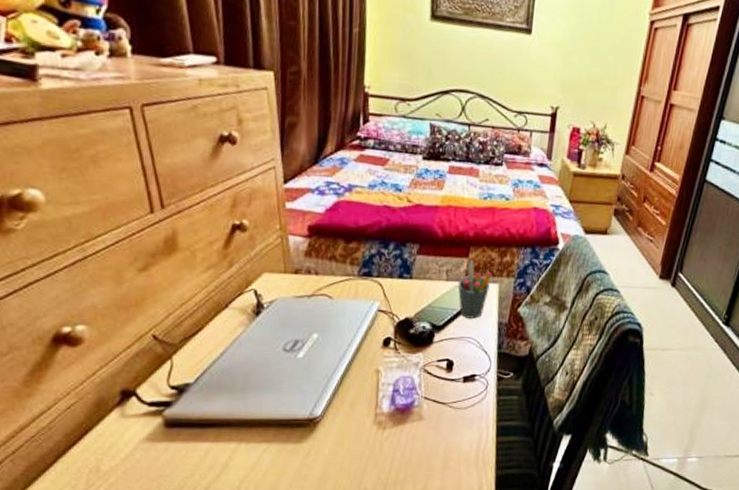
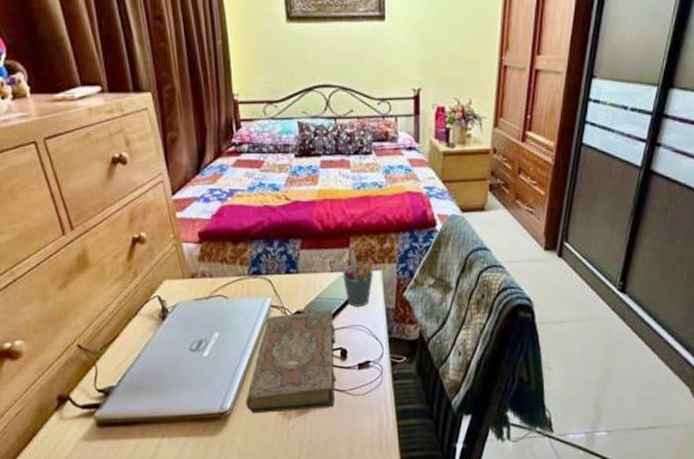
book: none [338,319,444,423] -> present [246,311,336,414]

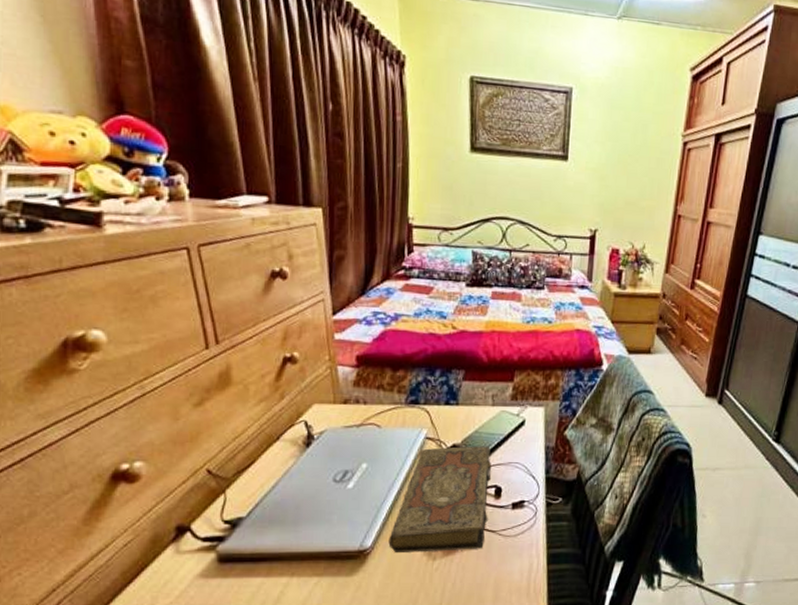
pen holder: present [342,250,374,307] -> none [503,385,538,443]

